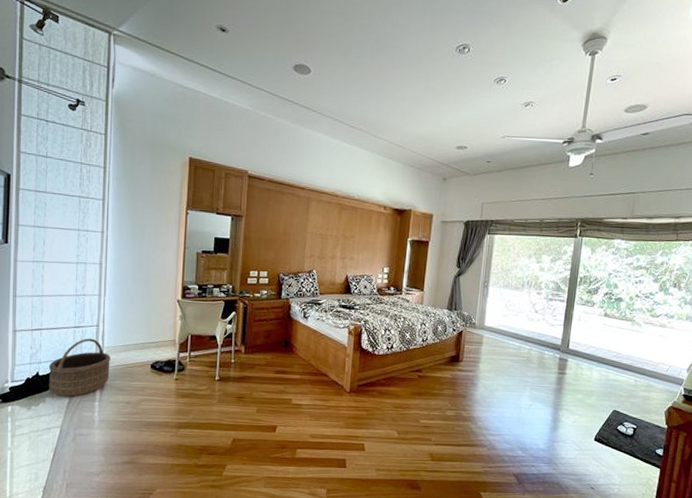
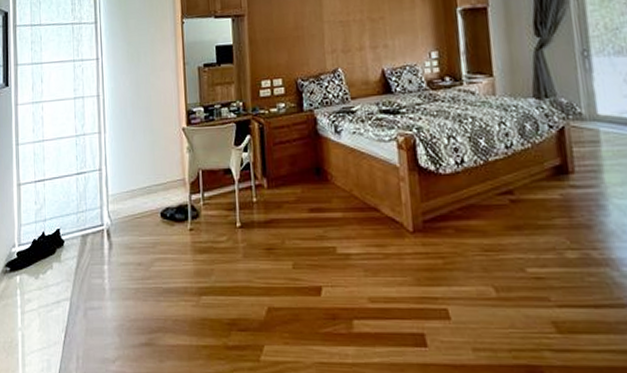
basket: present [49,338,110,397] -> none [54,185,117,260]

